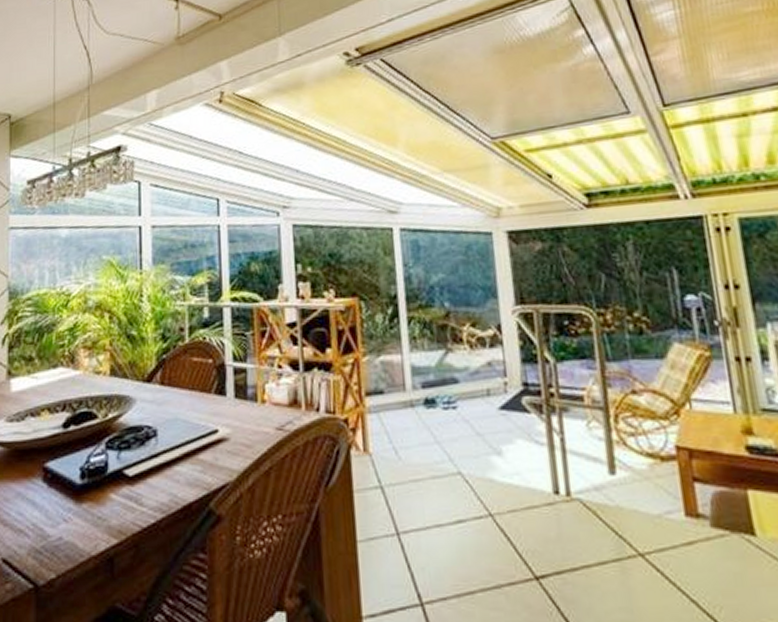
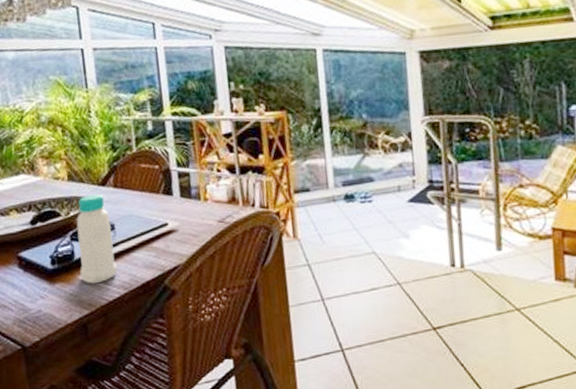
bottle: none [112,392,156,505] -> present [76,194,118,284]

